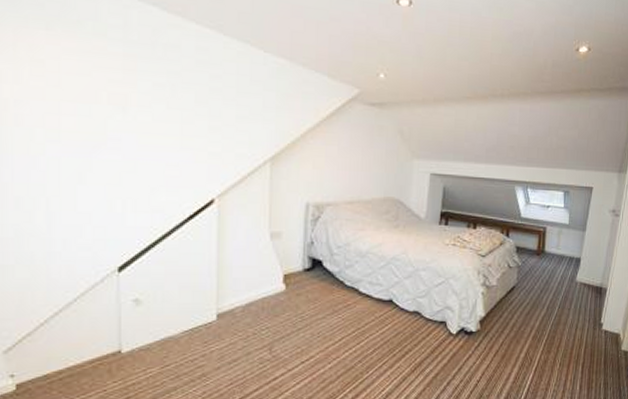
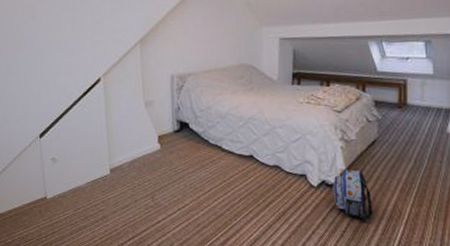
backpack: none [471,315,507,371] -> present [333,168,373,222]

